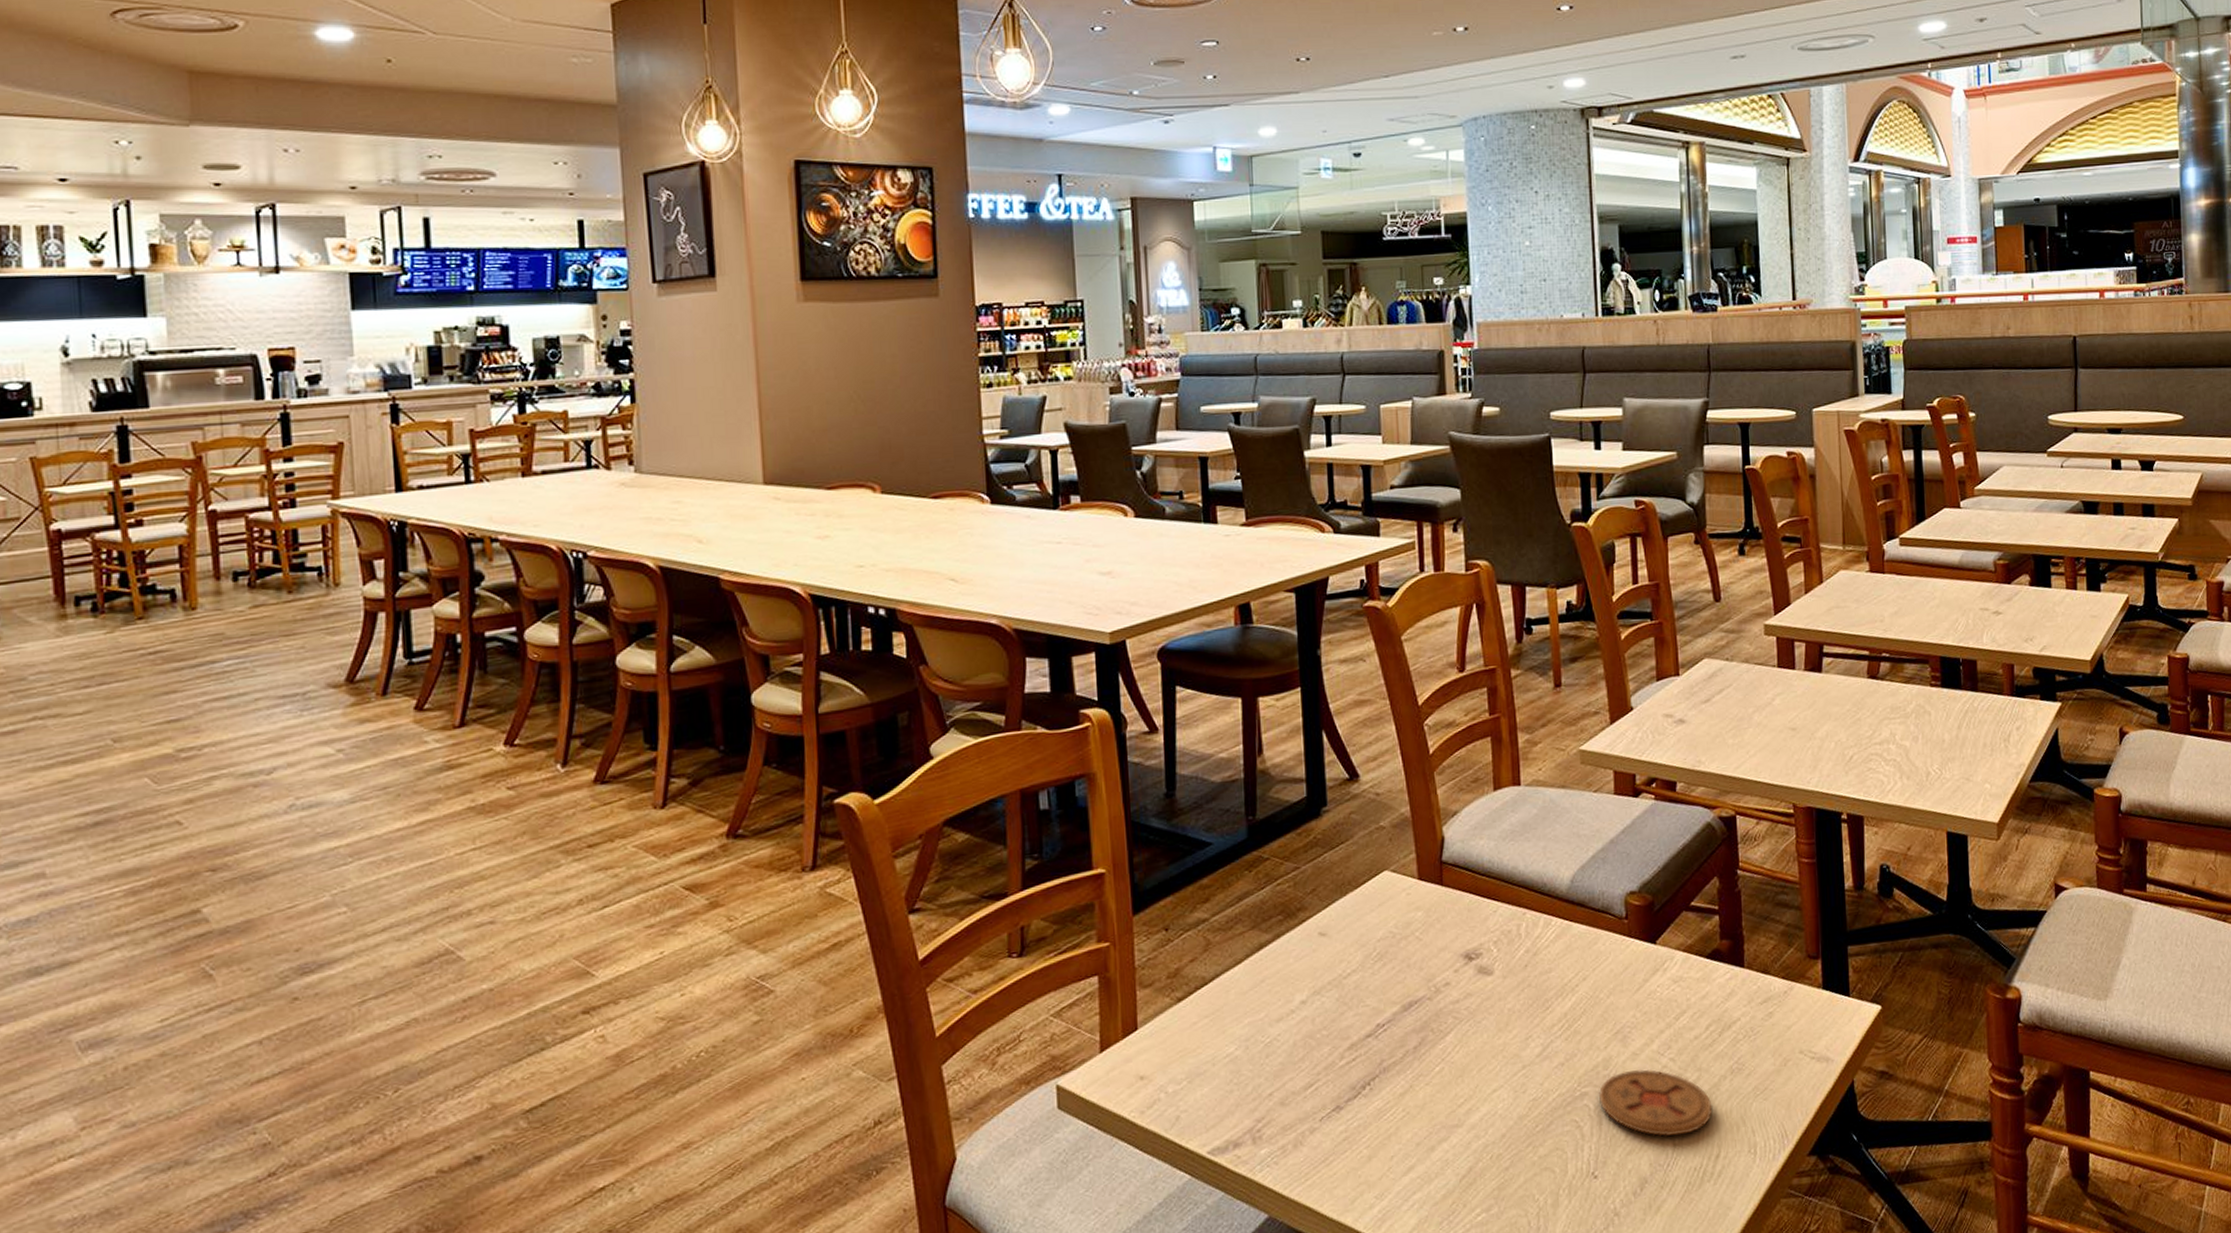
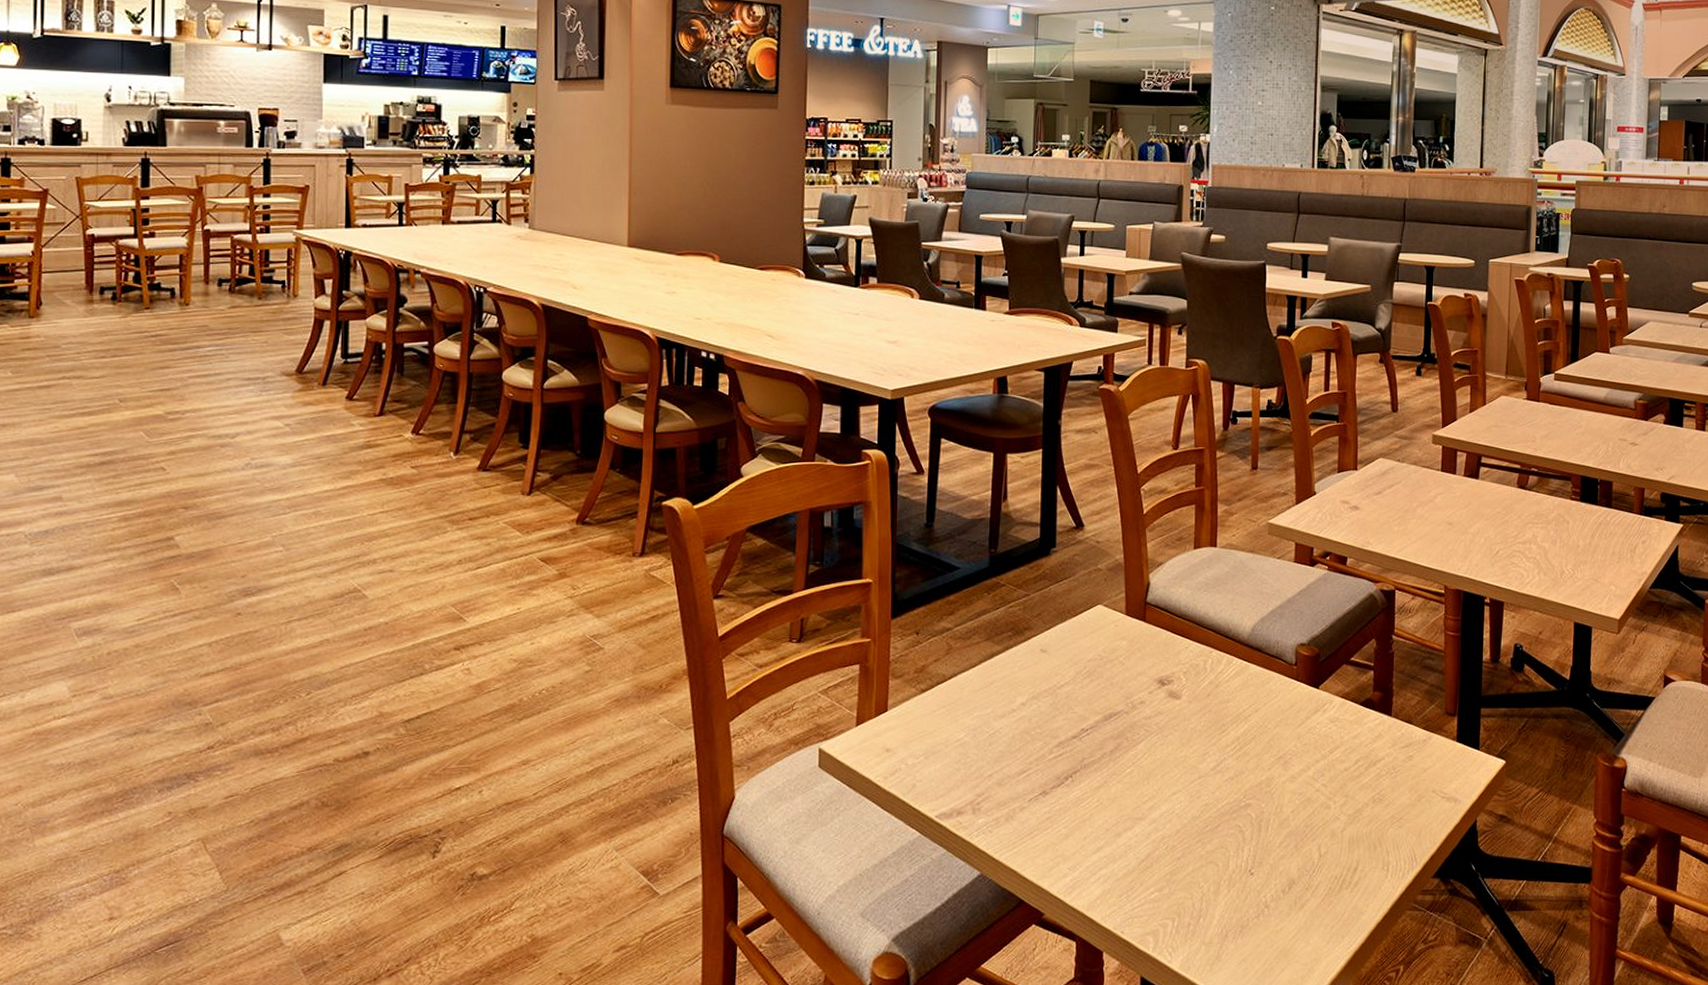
coaster: present [1598,1069,1712,1137] -> none [1260,790,1355,848]

